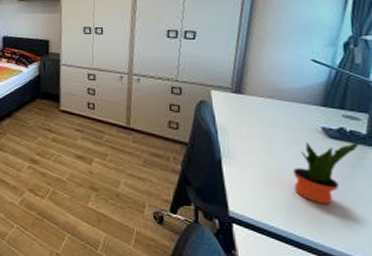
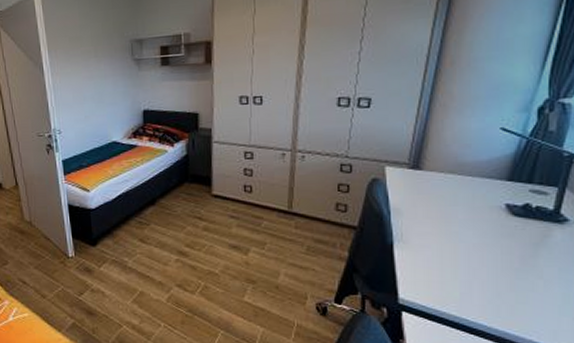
potted plant: present [293,140,361,205] -> none [471,217,547,288]

